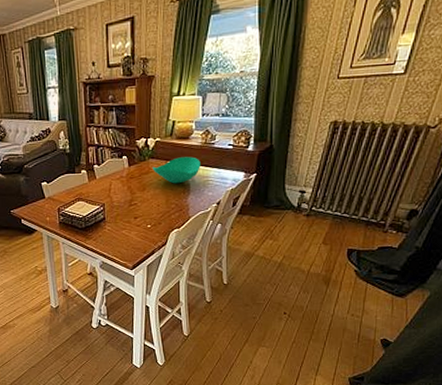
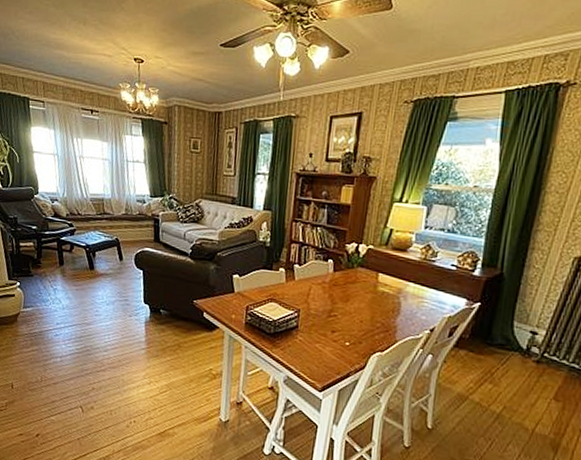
table top decor: present [152,157,200,184] -> none [360,270,417,300]

